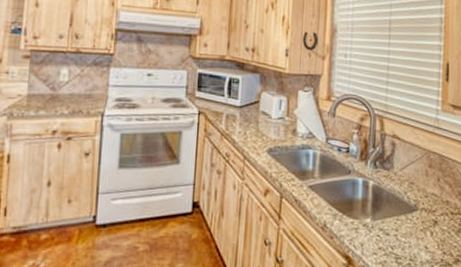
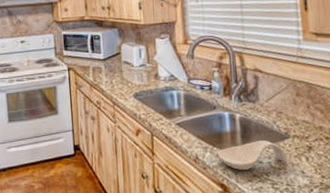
spoon rest: none [347,211,414,243] -> present [218,140,289,171]

